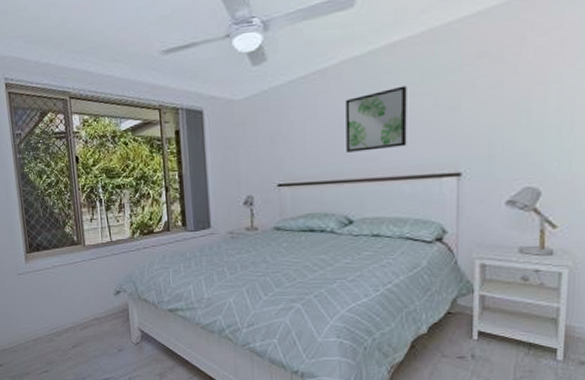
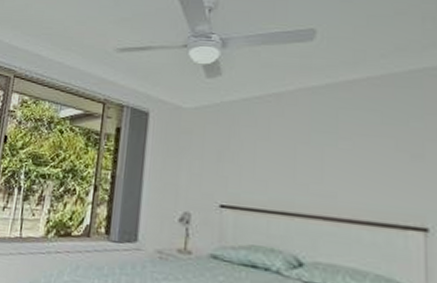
wall art: present [345,85,407,153] -> none [299,123,366,188]

